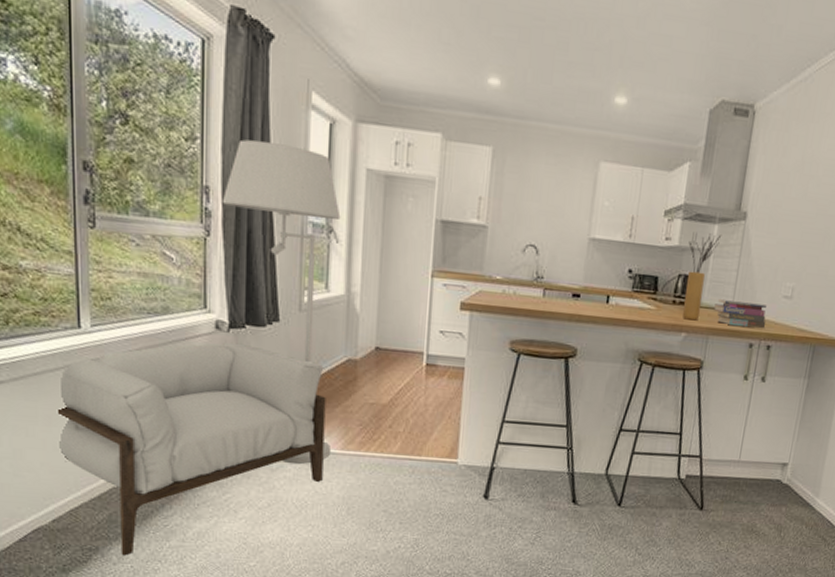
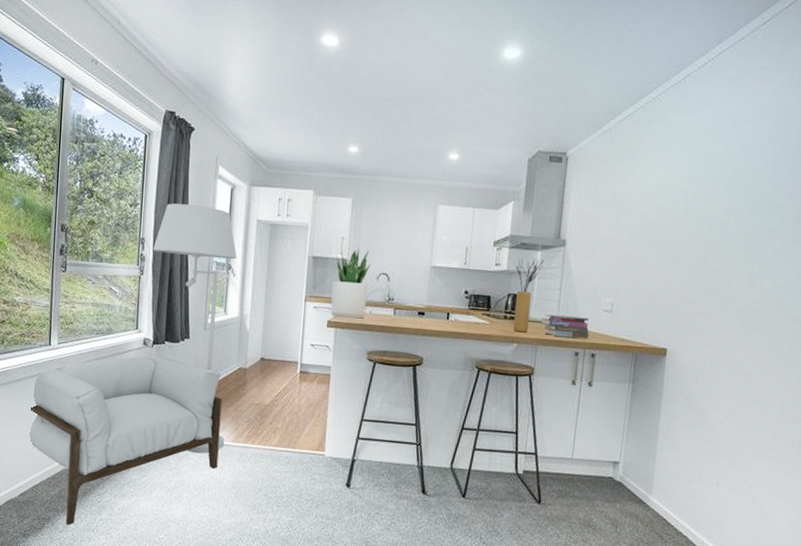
planter: none [464,213,515,301] -> present [331,249,370,319]

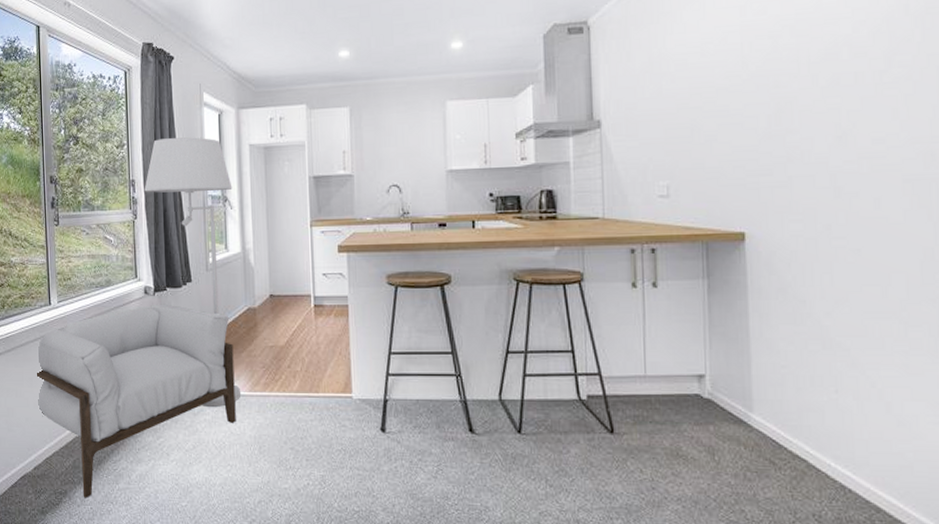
planter: present [331,249,370,319] -> none [339,161,379,241]
vase: present [512,258,545,333] -> none [545,146,579,234]
books: present [541,314,590,339] -> none [584,207,645,234]

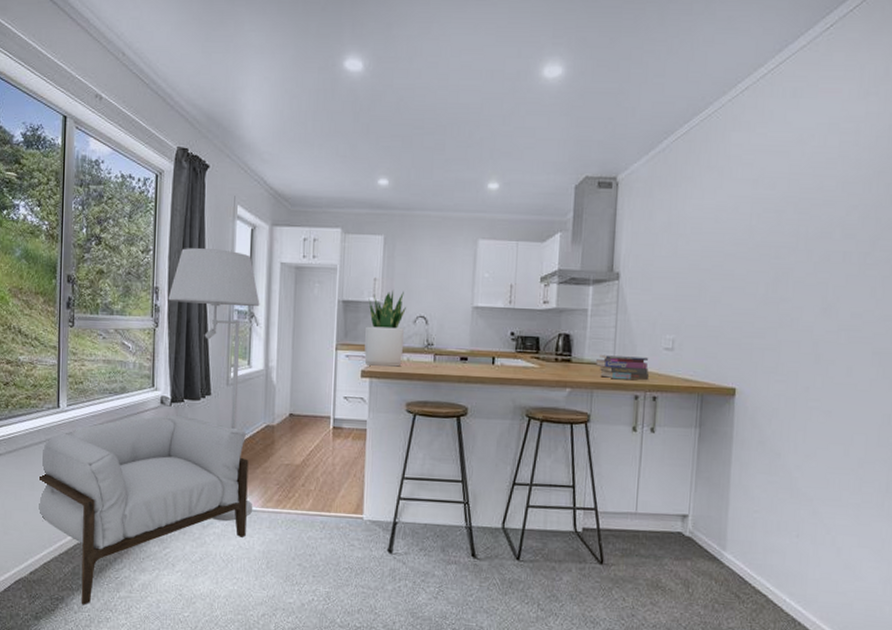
planter: none [339,161,379,241] -> present [364,290,406,368]
books: none [584,207,645,234] -> present [596,355,650,381]

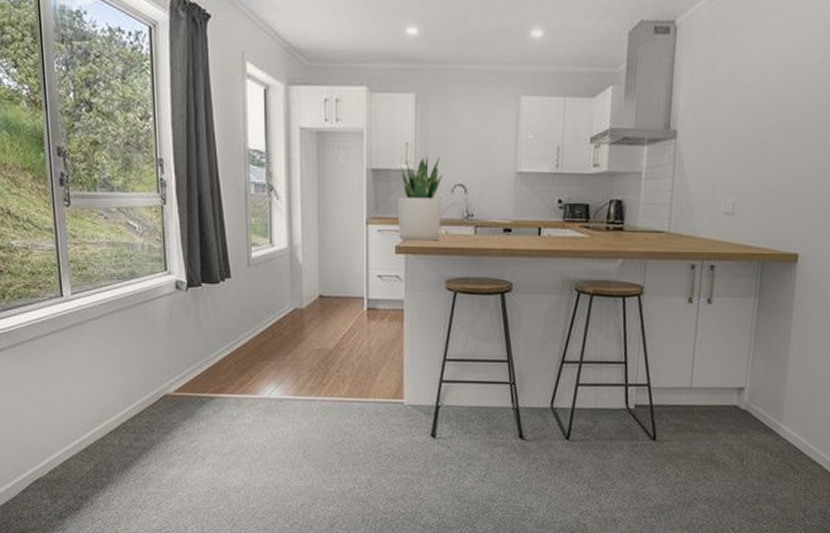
armchair: present [39,415,249,605] -> none [49,300,279,503]
floor lamp: present [168,248,260,522] -> none [174,113,284,412]
books: present [596,355,650,381] -> none [650,222,708,249]

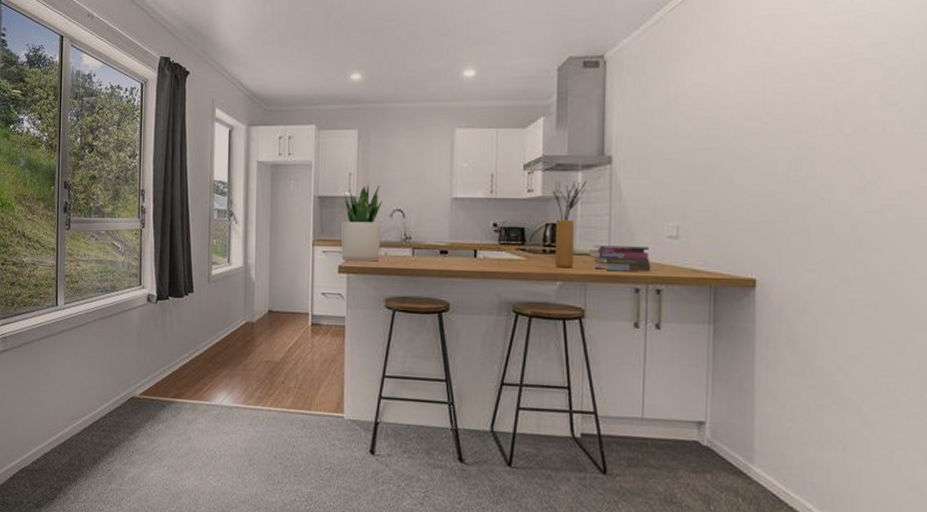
vase: none [617,155,652,246] -> present [552,181,587,268]
books: none [650,222,708,249] -> present [589,245,652,272]

